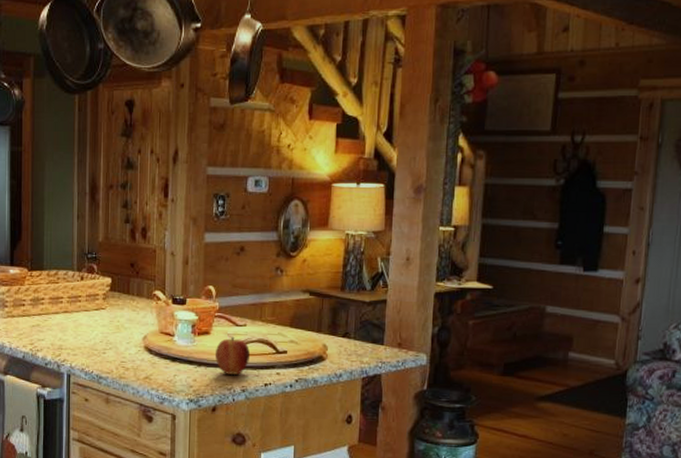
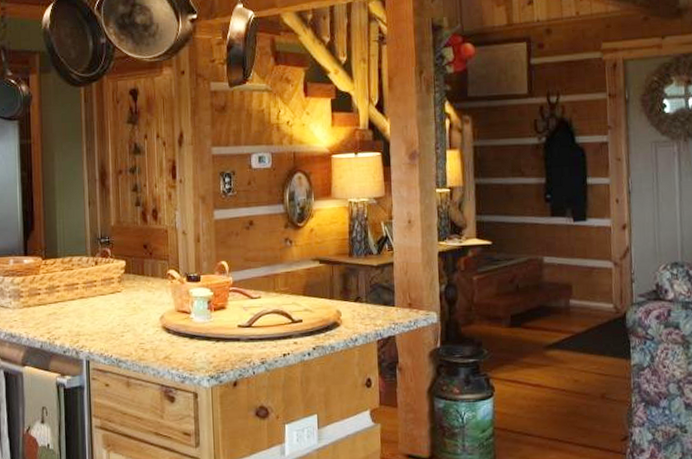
apple: present [214,336,251,375] -> none [232,309,267,348]

